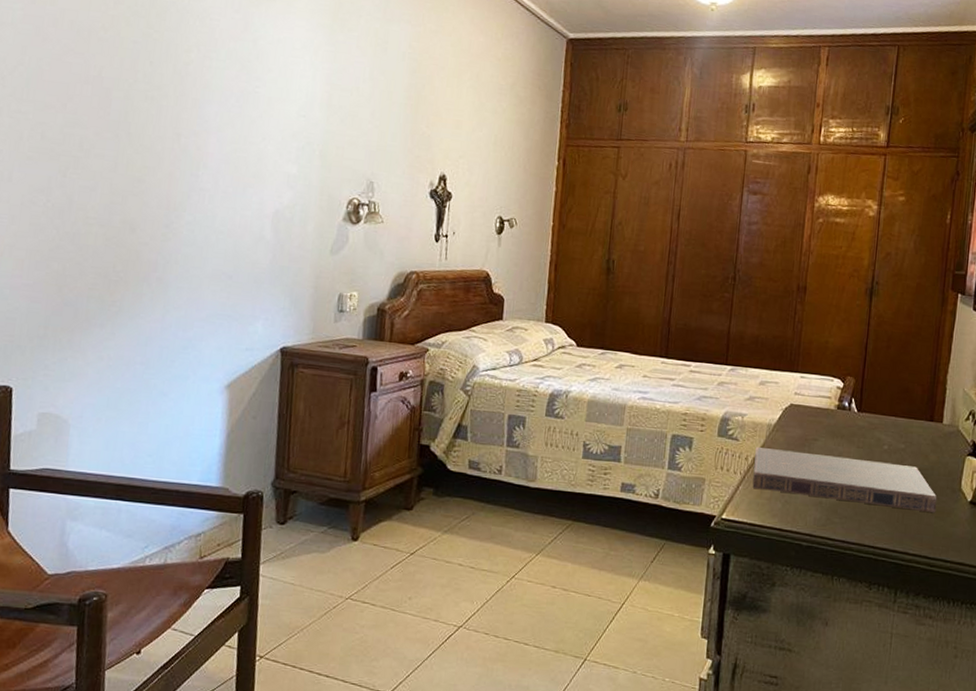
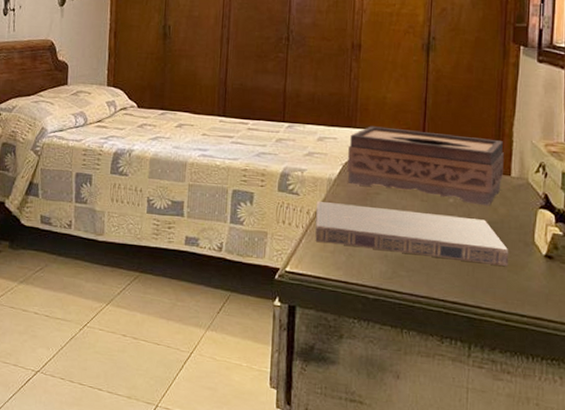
tissue box: none [787,370,937,453] -> present [347,126,504,206]

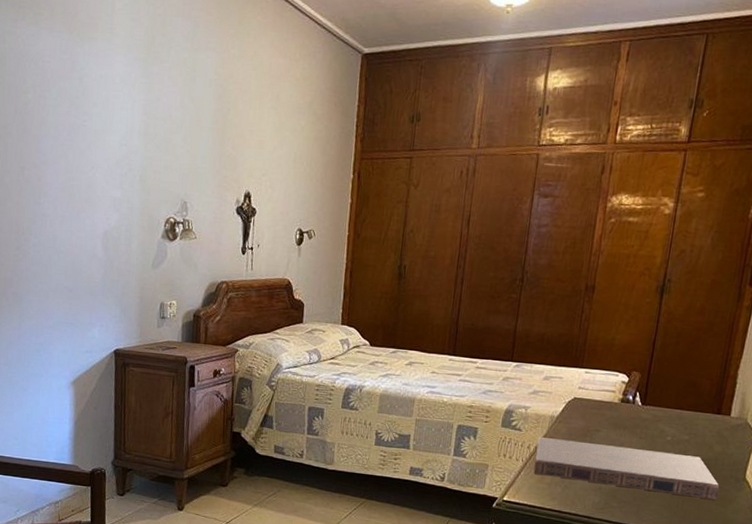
tissue box: present [347,126,504,206] -> none [570,366,727,444]

